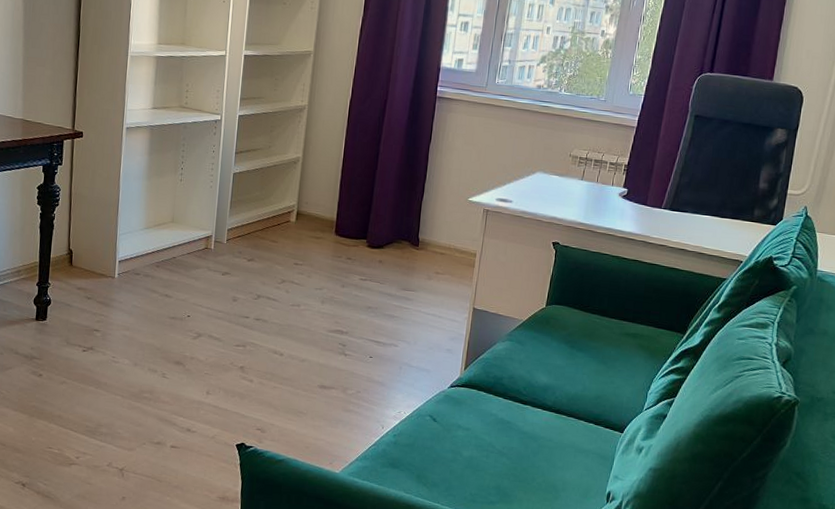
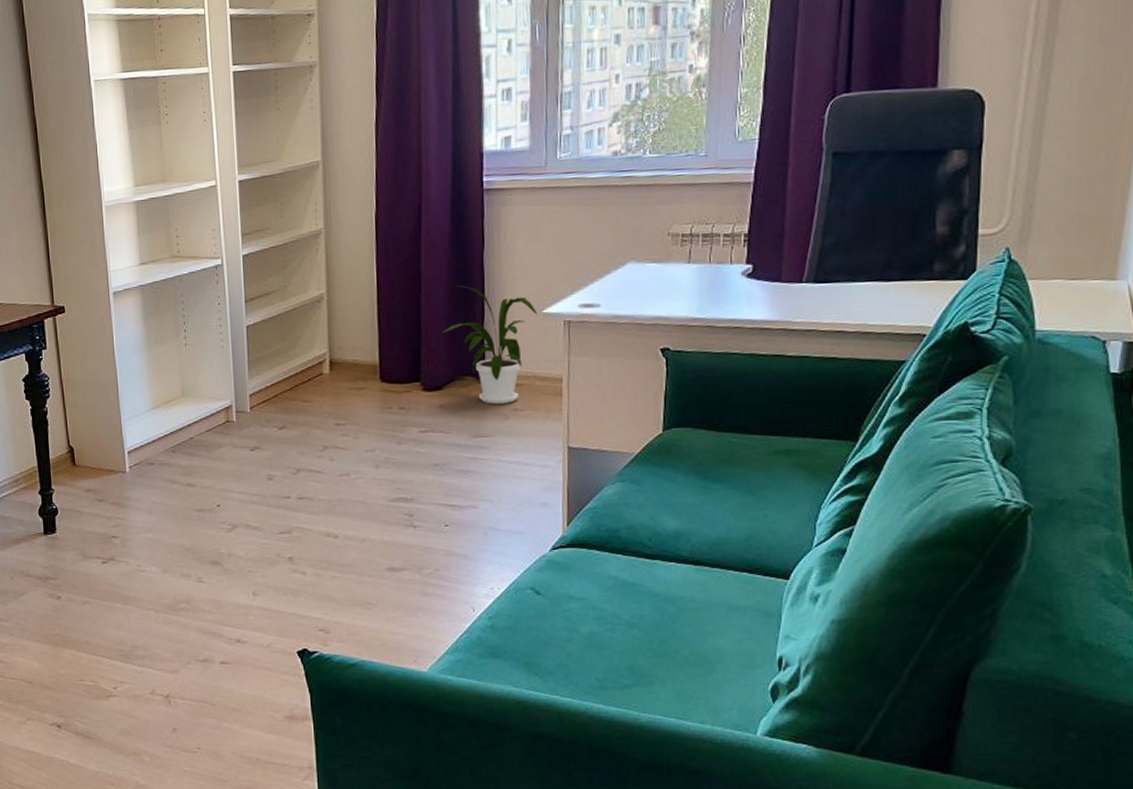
house plant: none [389,168,464,267] -> present [441,285,537,404]

